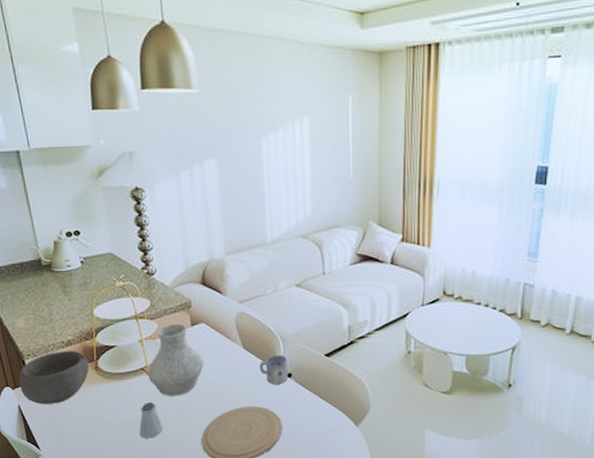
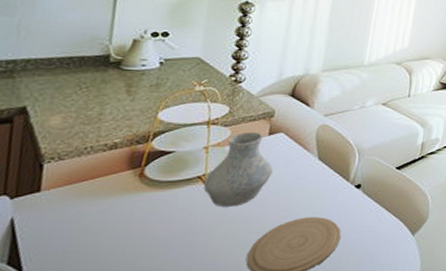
bowl: present [19,350,90,404] -> none [22,154,134,217]
saltshaker: present [139,403,164,438] -> none [172,214,206,255]
mug: present [260,355,288,385] -> none [330,166,360,196]

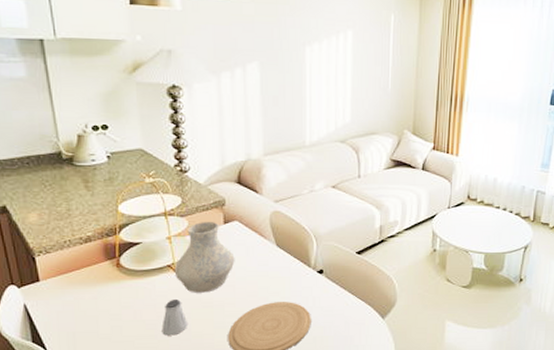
saltshaker: none [172,214,206,255] -> present [161,300,189,336]

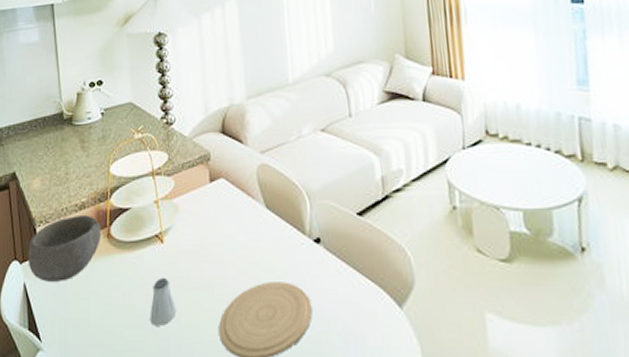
bowl: none [26,246,111,303] -> present [28,214,102,282]
vase: present [174,221,235,293] -> none [161,179,223,270]

